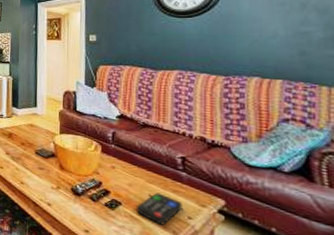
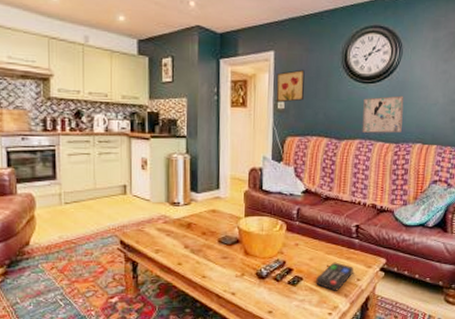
wall art: none [87,8,115,36] -> present [275,69,305,103]
wall art: none [181,28,231,66] -> present [362,95,404,133]

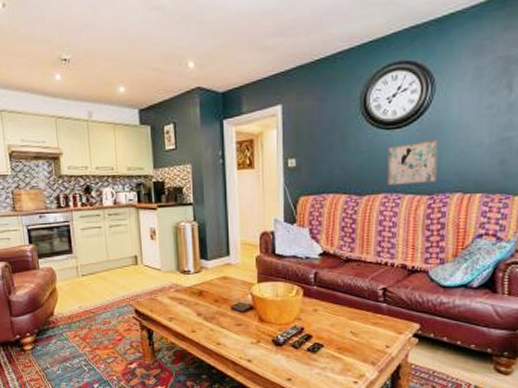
wall art: present [275,69,305,103] -> none [285,121,317,160]
remote control: present [316,262,354,291] -> none [338,328,381,359]

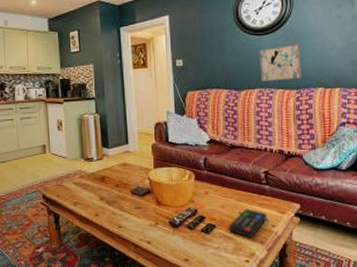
remote control: none [338,328,381,359] -> present [229,209,267,238]

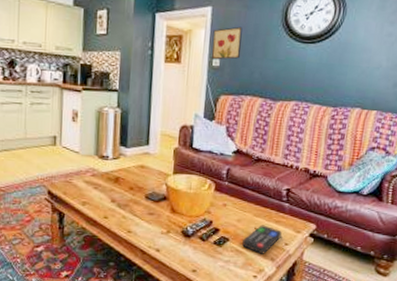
wall art: none [173,29,200,61] -> present [211,26,243,60]
wall art: present [259,43,301,82] -> none [298,57,345,96]

